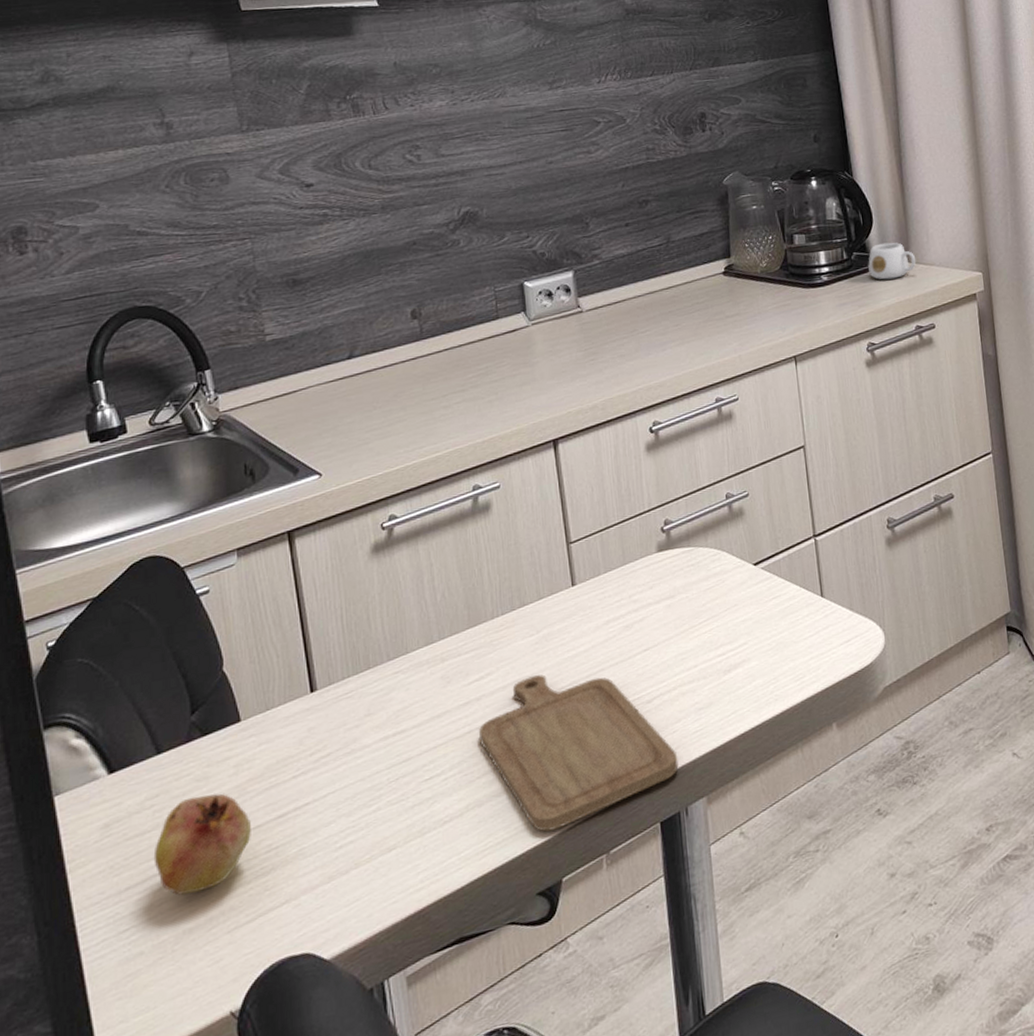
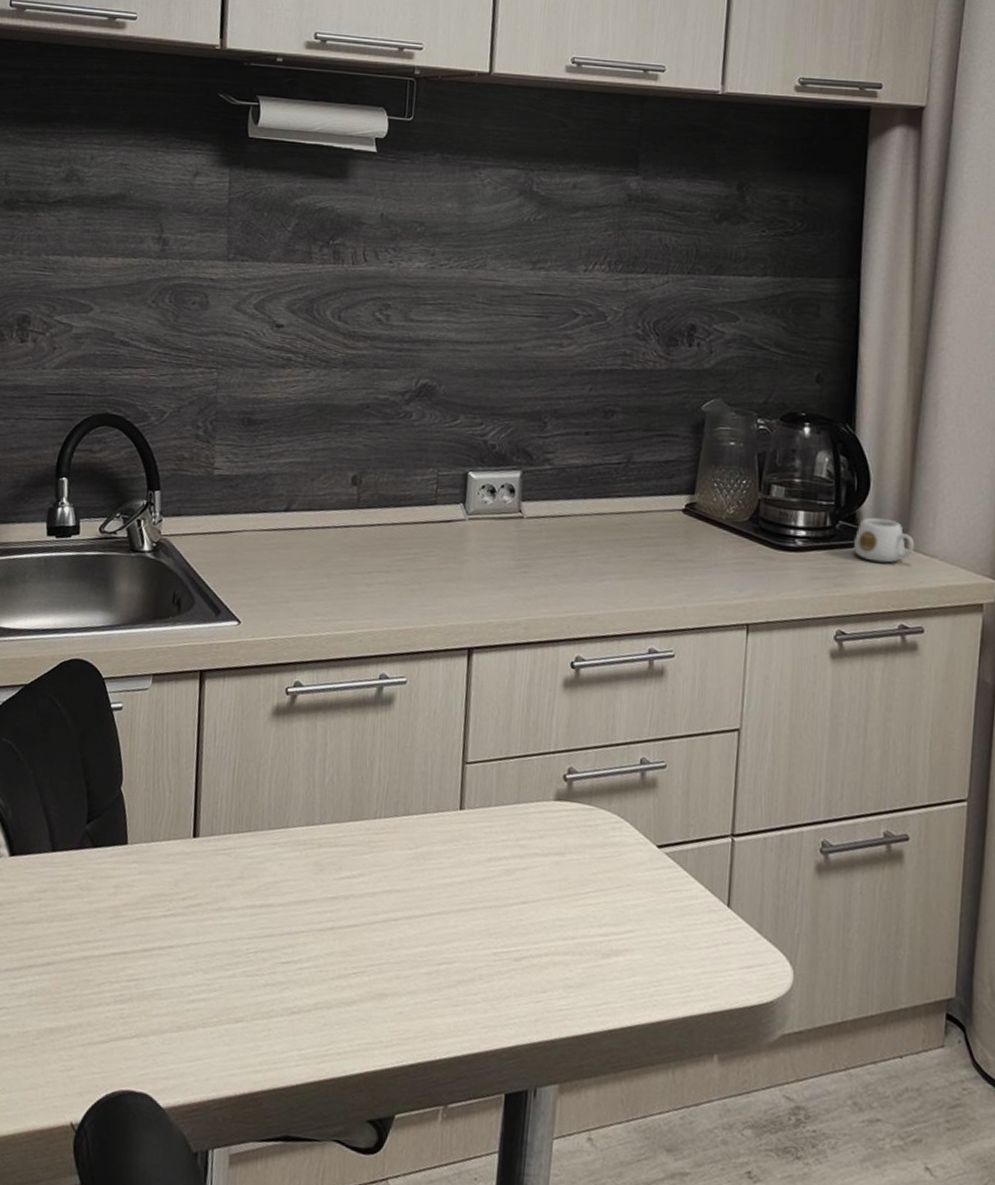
fruit: present [153,793,251,896] -> none [32,903,119,998]
chopping board: present [478,674,679,832] -> none [340,891,537,1062]

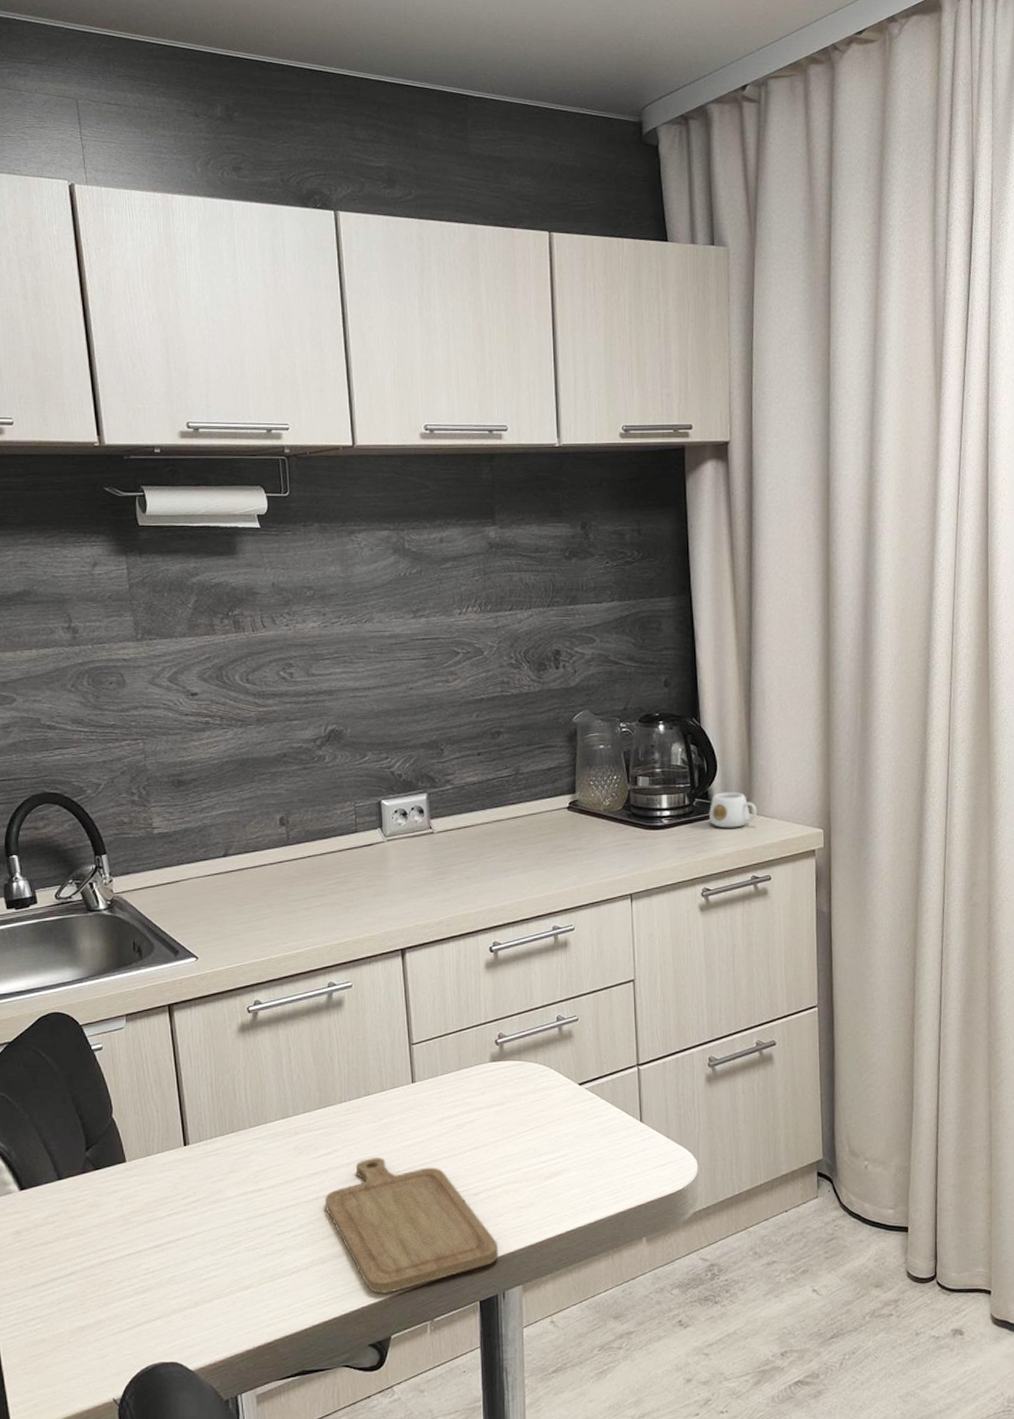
chopping board: none [340,891,537,1062] -> present [324,1158,499,1294]

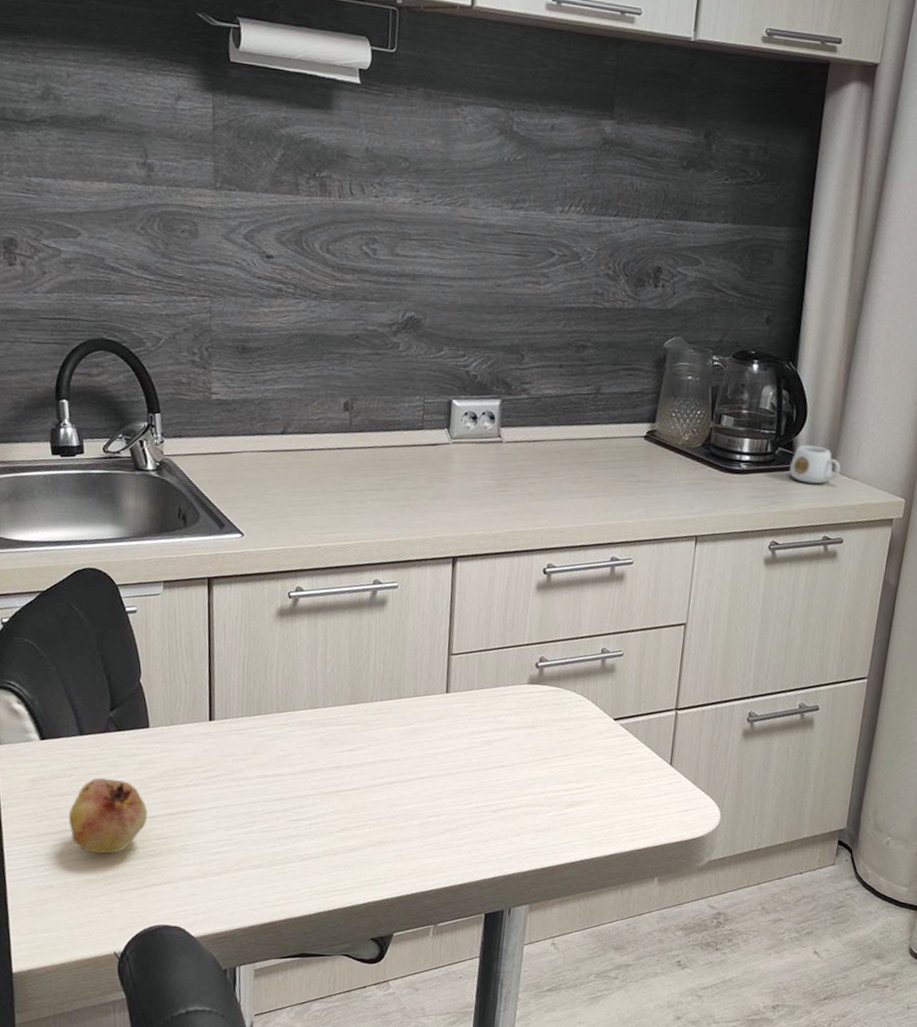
fruit: none [54,1219,133,1299] -> present [68,777,147,854]
chopping board: present [324,1158,499,1294] -> none [343,760,511,893]

